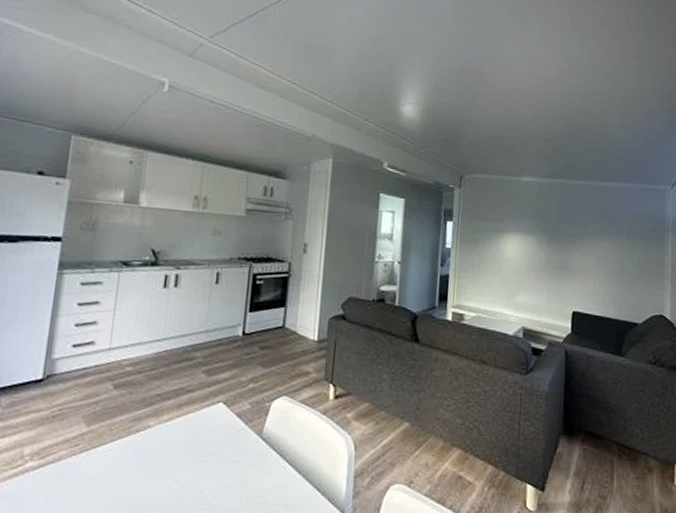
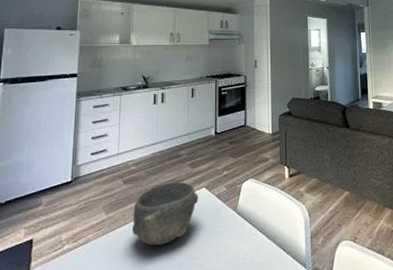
bowl: none [120,392,214,472] -> present [132,182,199,246]

